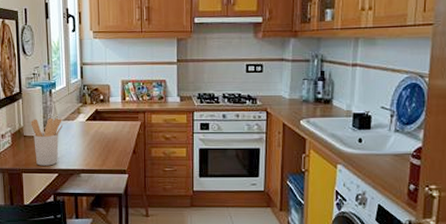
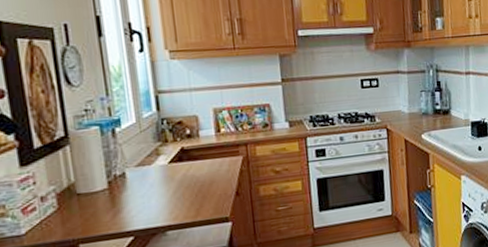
utensil holder: present [31,117,62,166] -> none [86,164,135,231]

